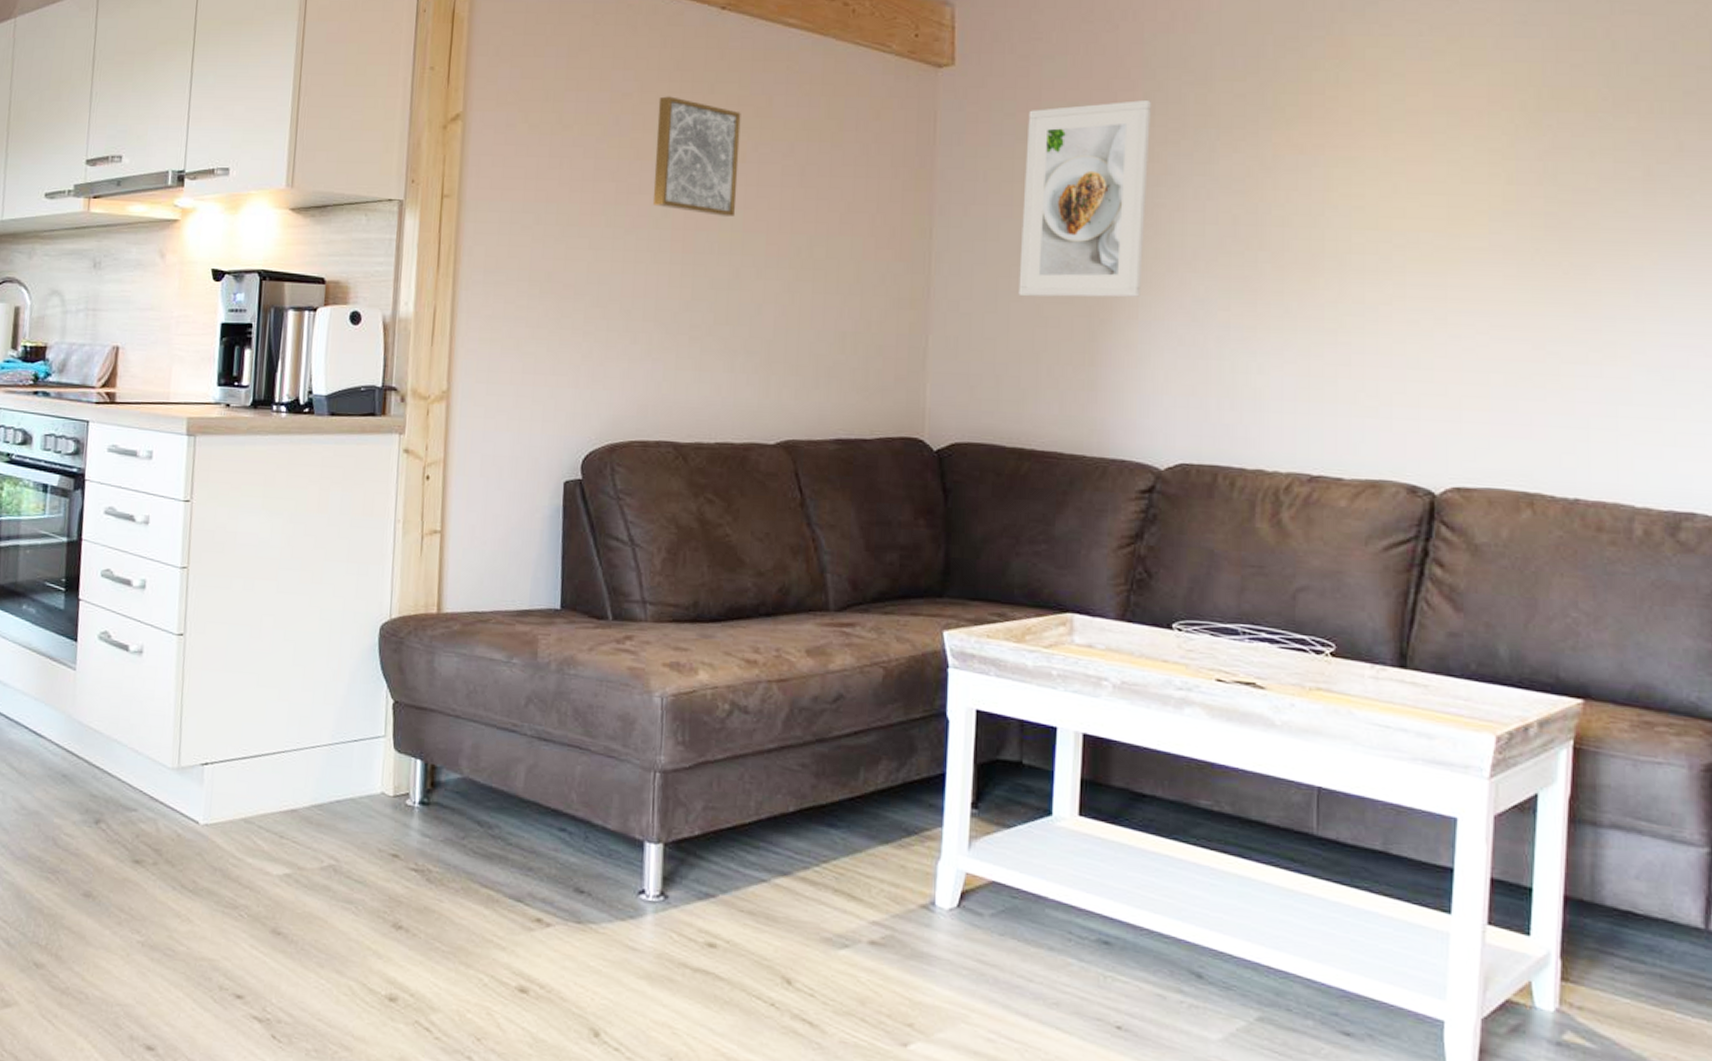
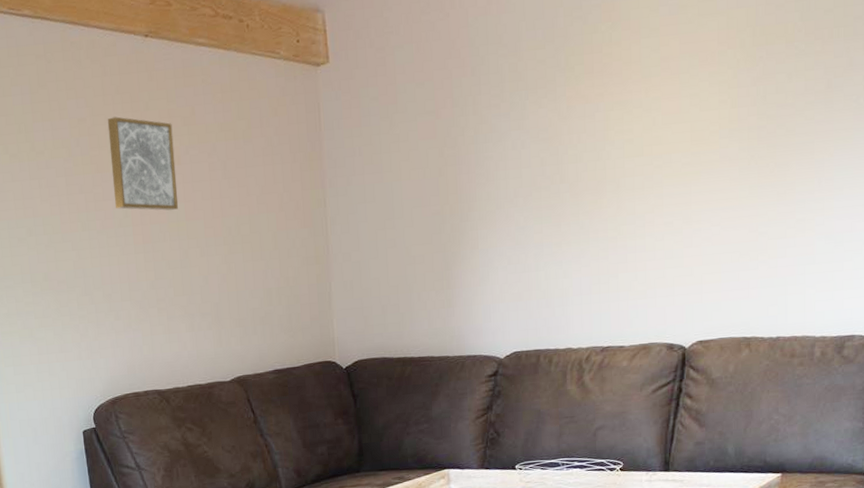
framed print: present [1018,99,1151,298] -> none [388,73,479,243]

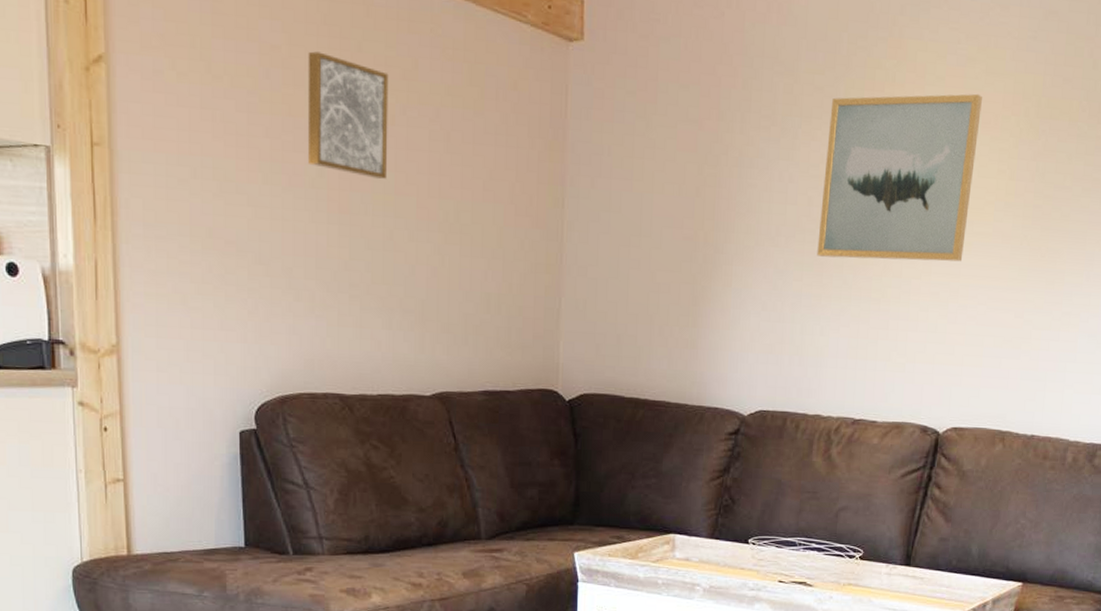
wall art: none [553,36,697,209] -> present [817,93,982,262]

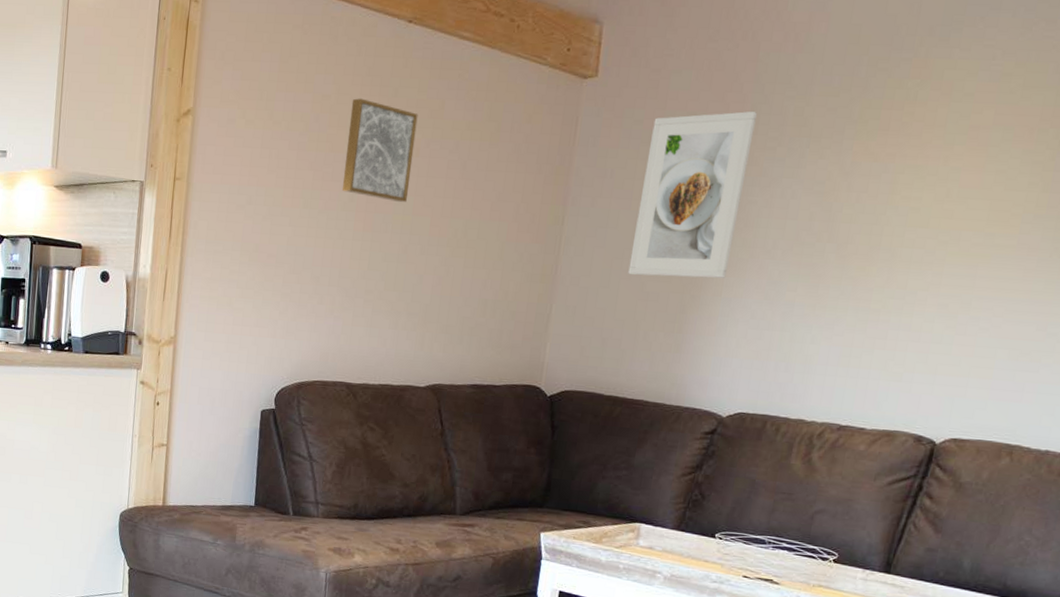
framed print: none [636,86,748,268] -> present [628,111,757,279]
wall art: present [817,93,982,262] -> none [814,108,1016,274]

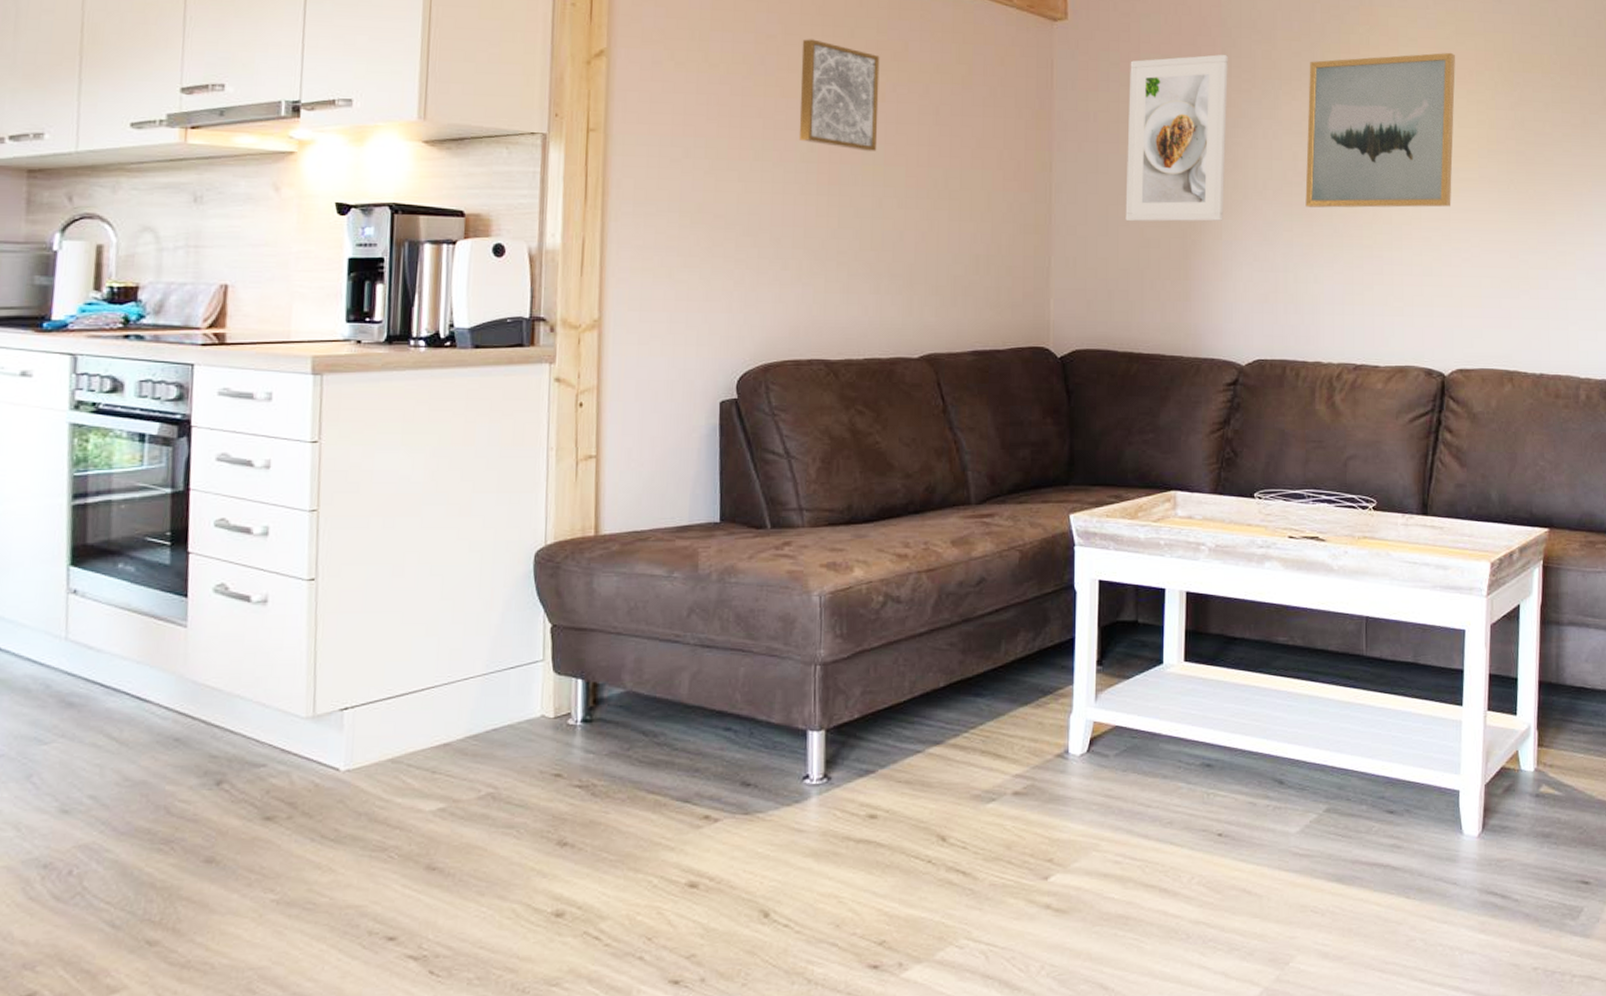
wall art: none [814,108,1016,274] -> present [1305,52,1455,208]

